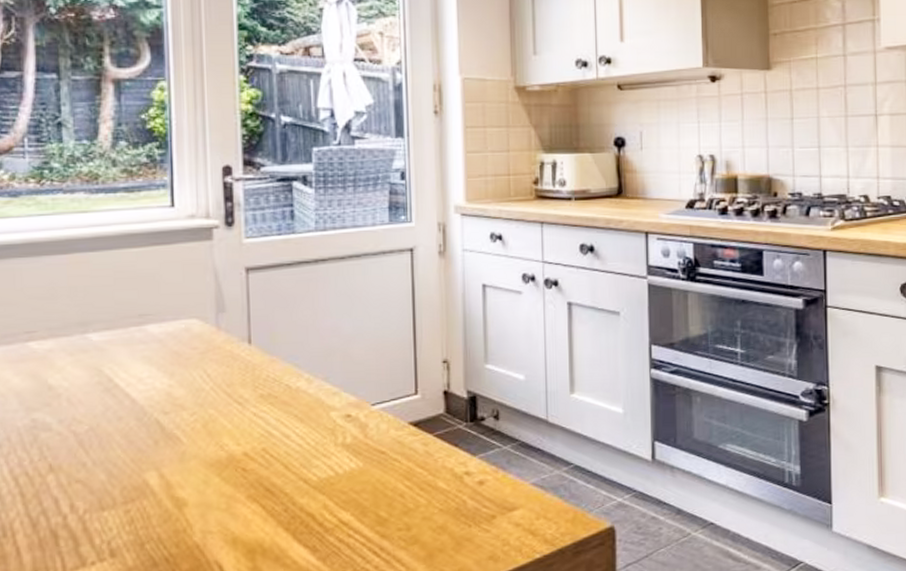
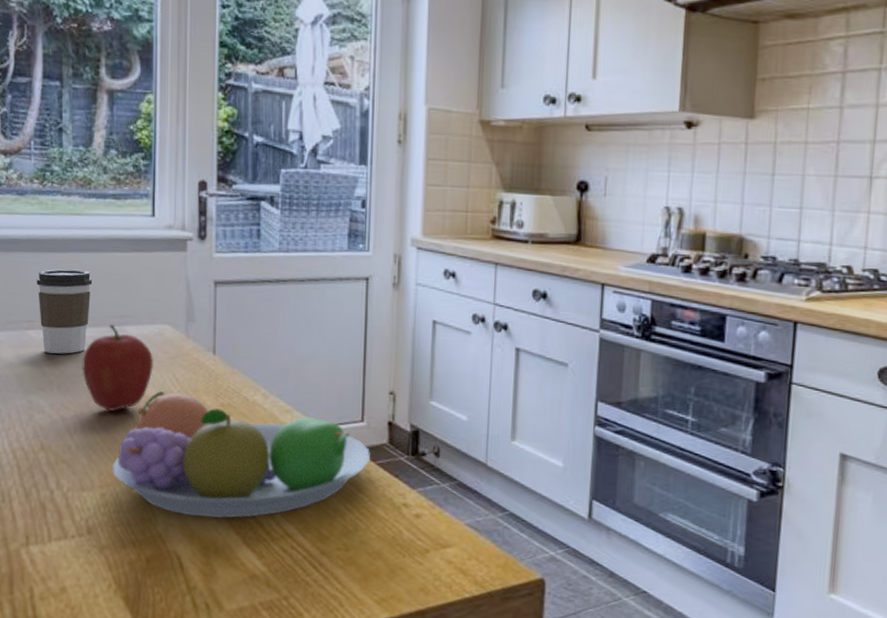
coffee cup: none [36,270,105,364] -> present [36,269,93,354]
fruit: none [95,324,182,420] -> present [82,324,154,412]
fruit bowl: none [137,389,427,520] -> present [113,390,370,519]

